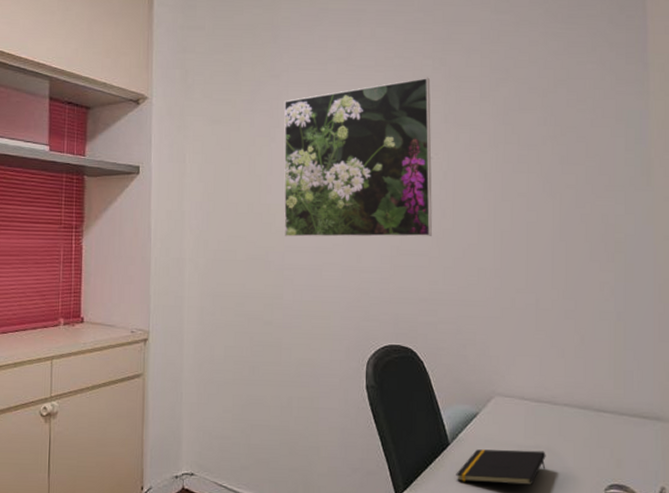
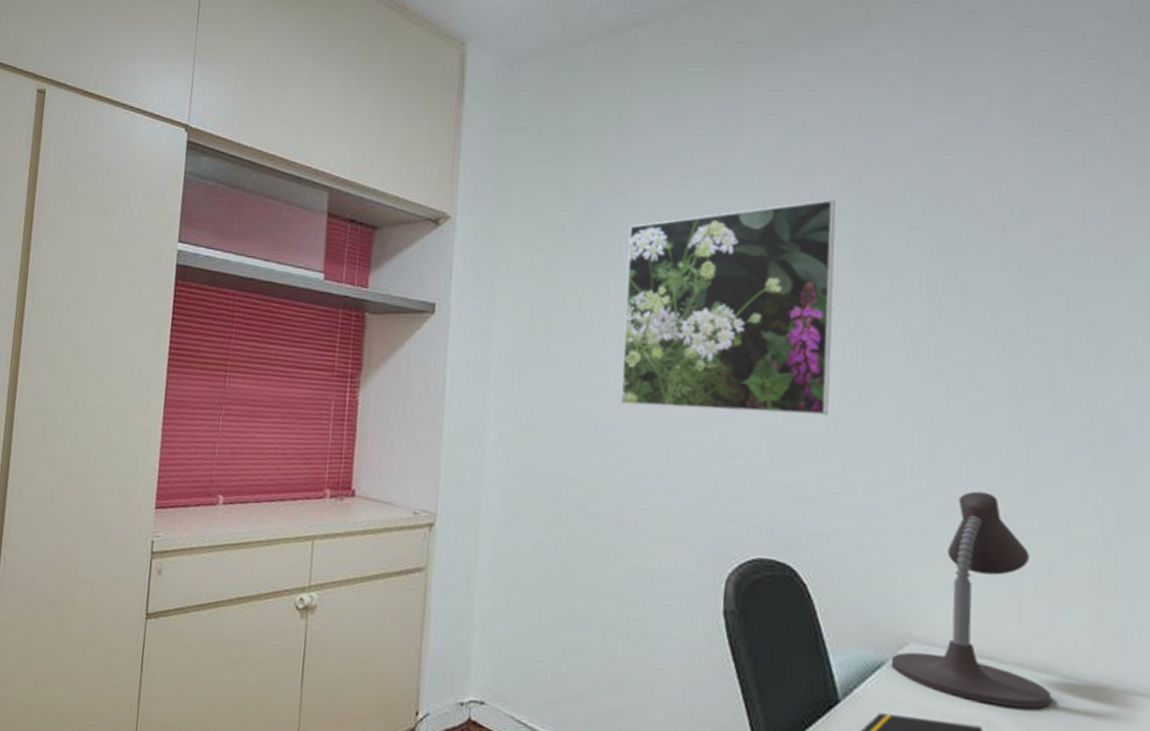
desk lamp: none [482,284,589,436] -> present [890,491,1052,710]

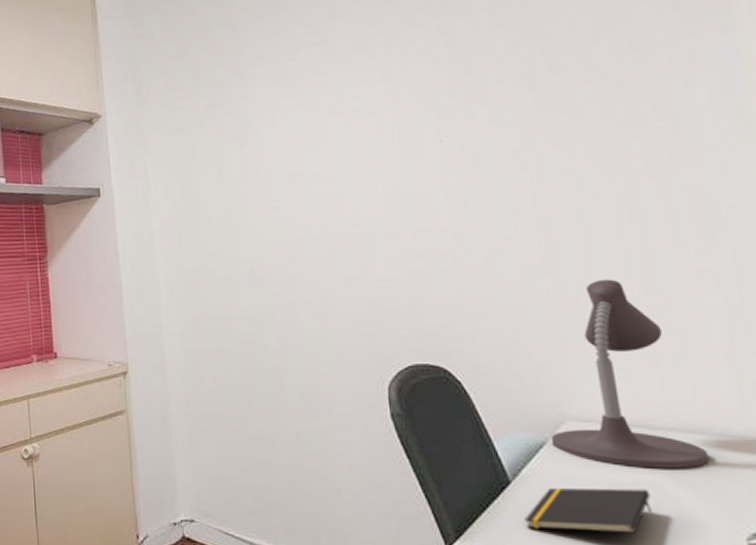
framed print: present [620,199,836,416] -> none [251,49,454,248]

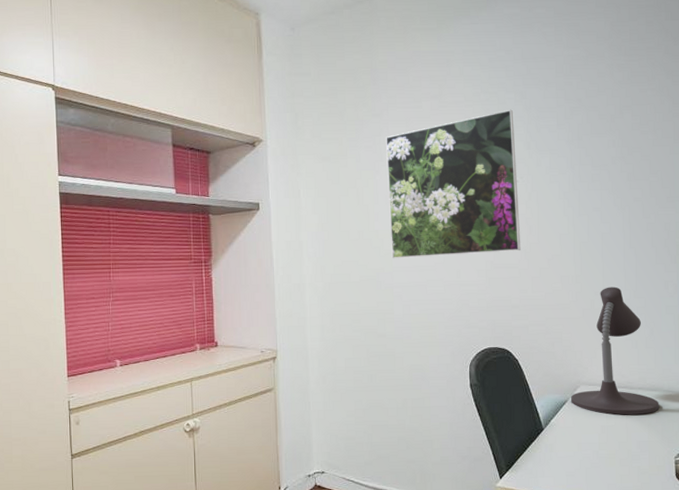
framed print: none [251,49,454,248] -> present [385,109,521,258]
notepad: present [524,488,653,533] -> none [550,429,625,461]

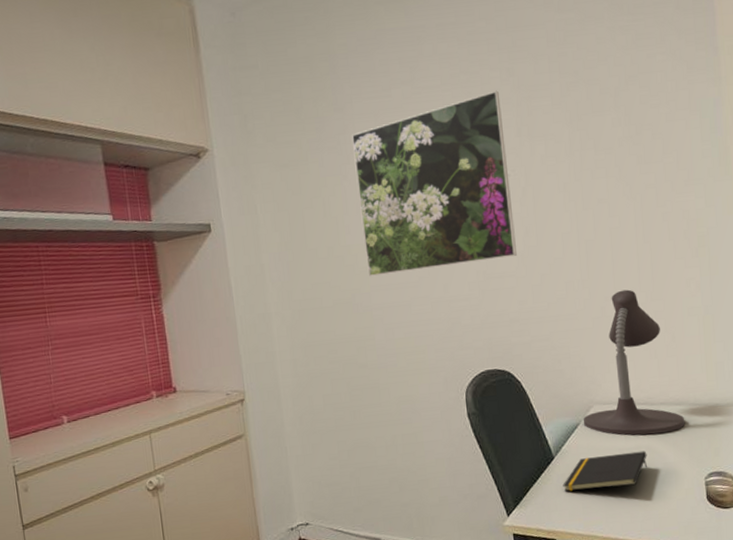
notepad: none [550,429,625,461] -> present [563,450,648,492]

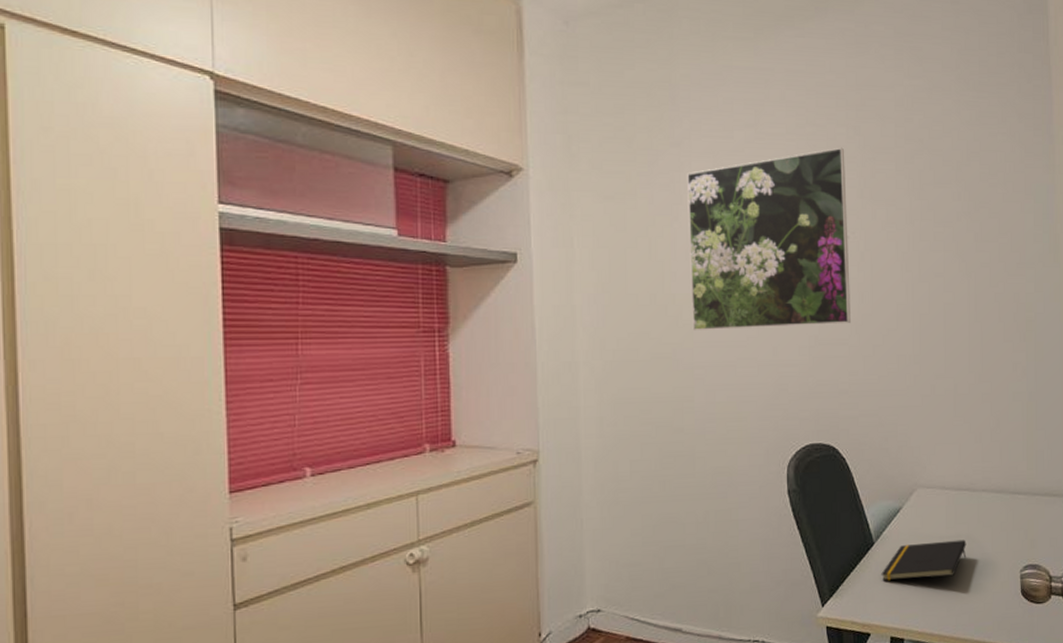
desk lamp: present [583,289,686,436] -> none [905,368,1005,523]

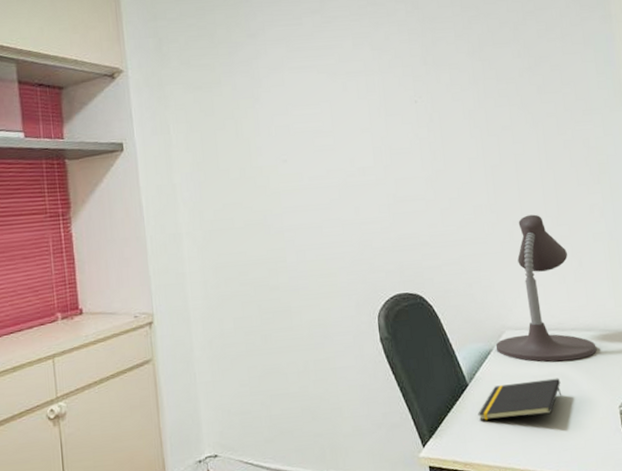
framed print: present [686,147,852,330] -> none [263,21,426,197]
desk lamp: none [905,368,1005,523] -> present [495,214,597,362]

